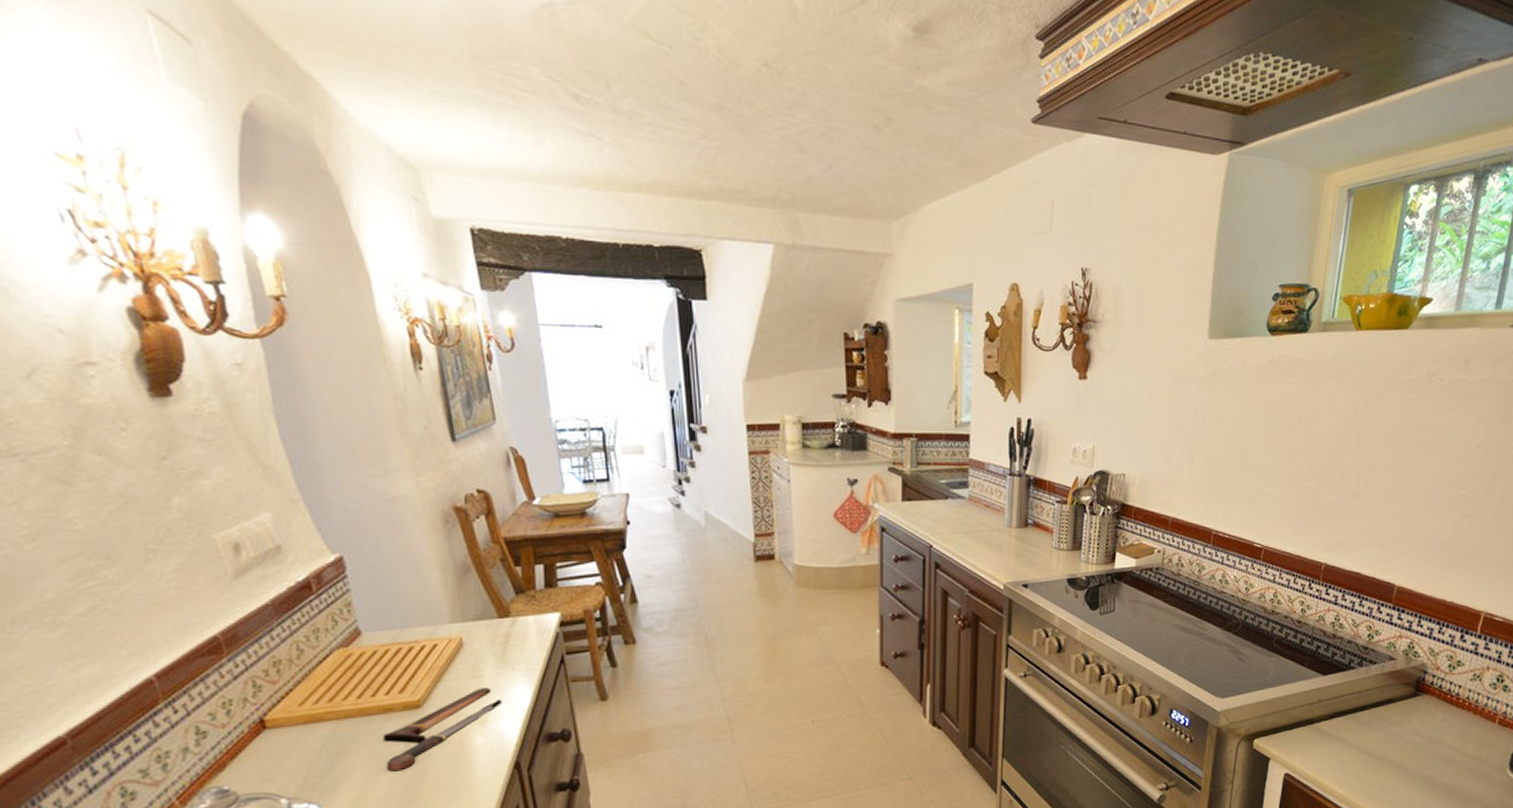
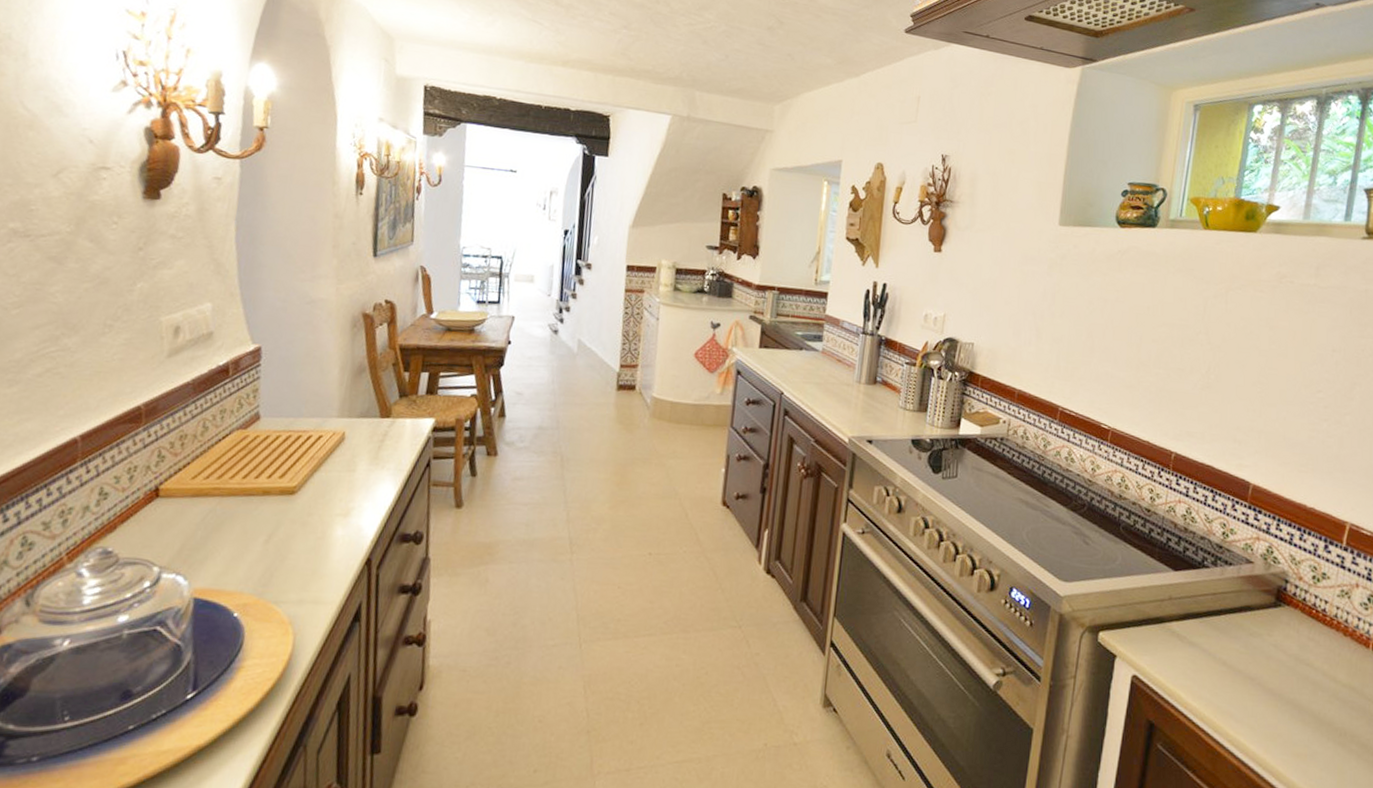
knife: present [383,688,502,773] -> none [252,482,368,555]

